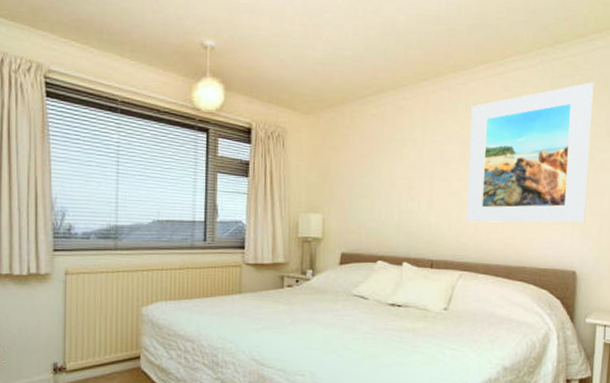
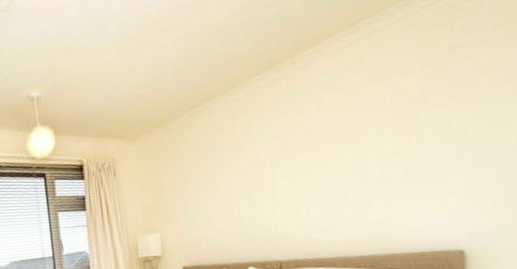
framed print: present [466,82,594,223] -> none [316,21,484,216]

